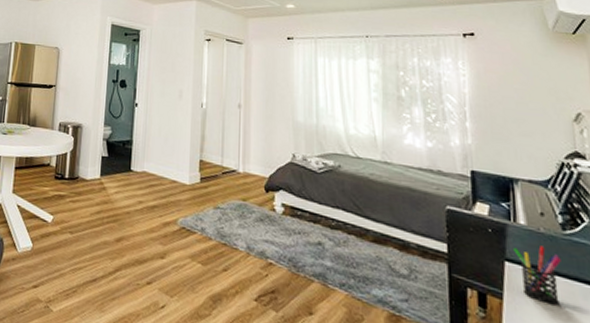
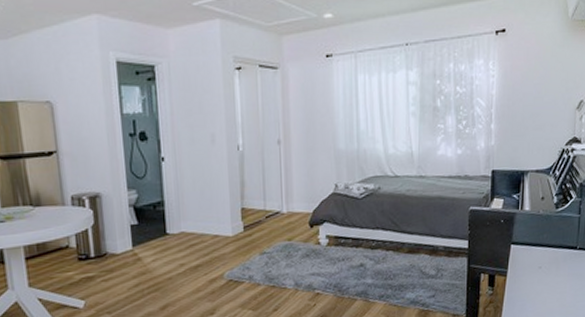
pen holder: present [513,245,561,305] -> none [518,225,552,272]

